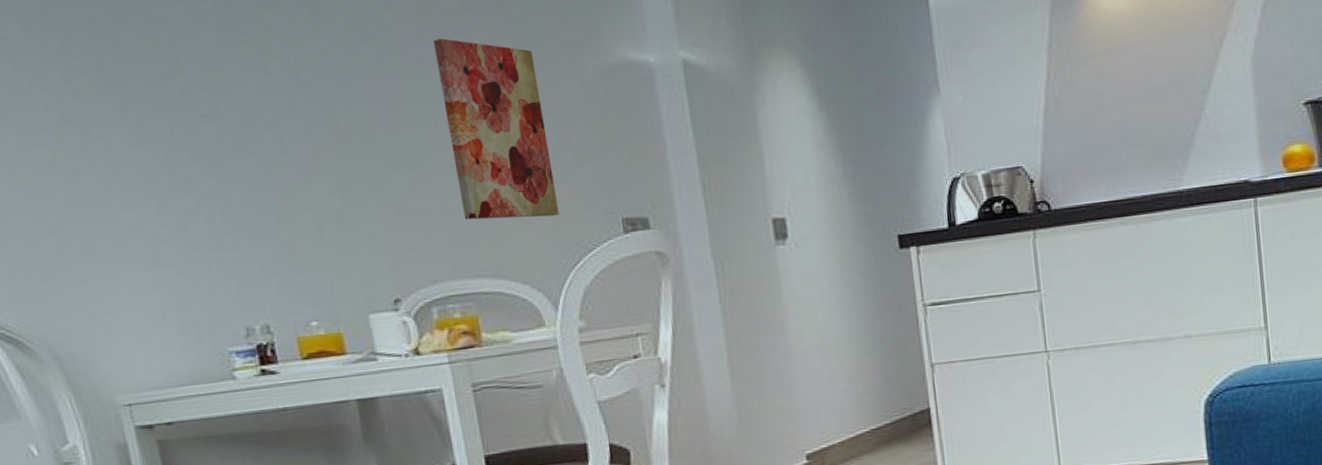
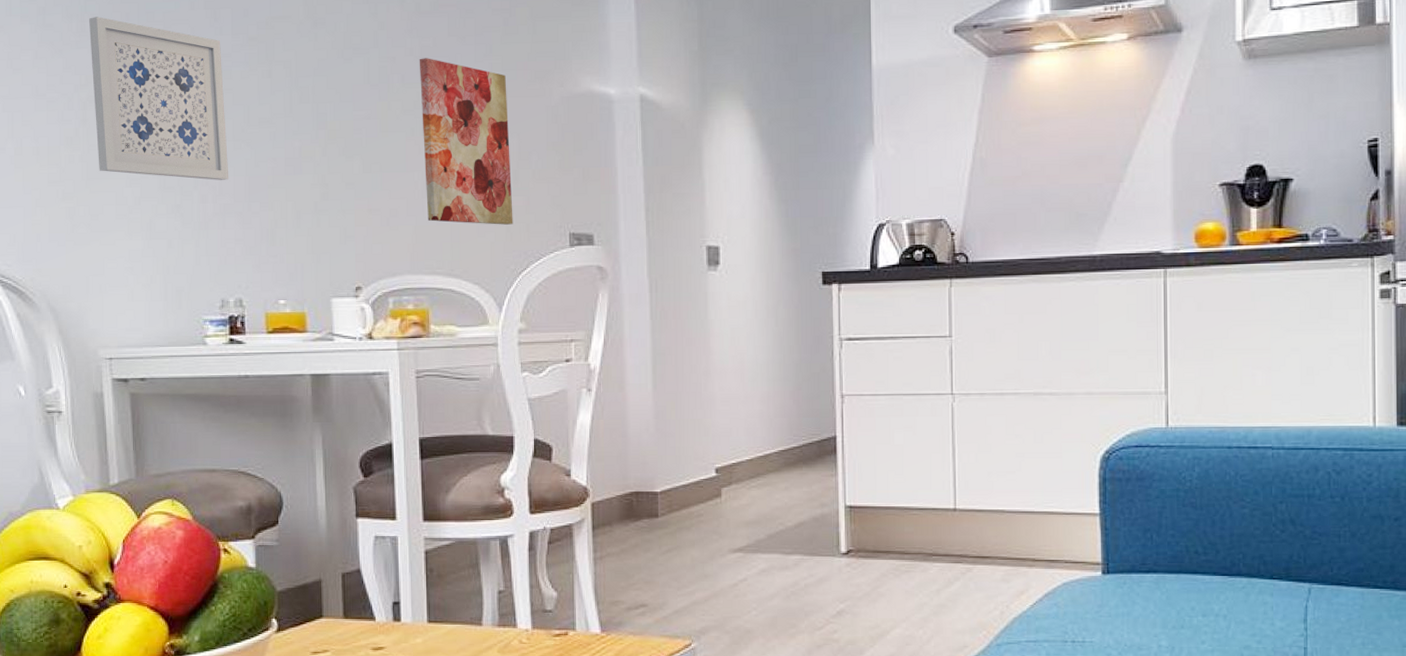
wall art: none [50,22,237,198] -> present [89,17,229,180]

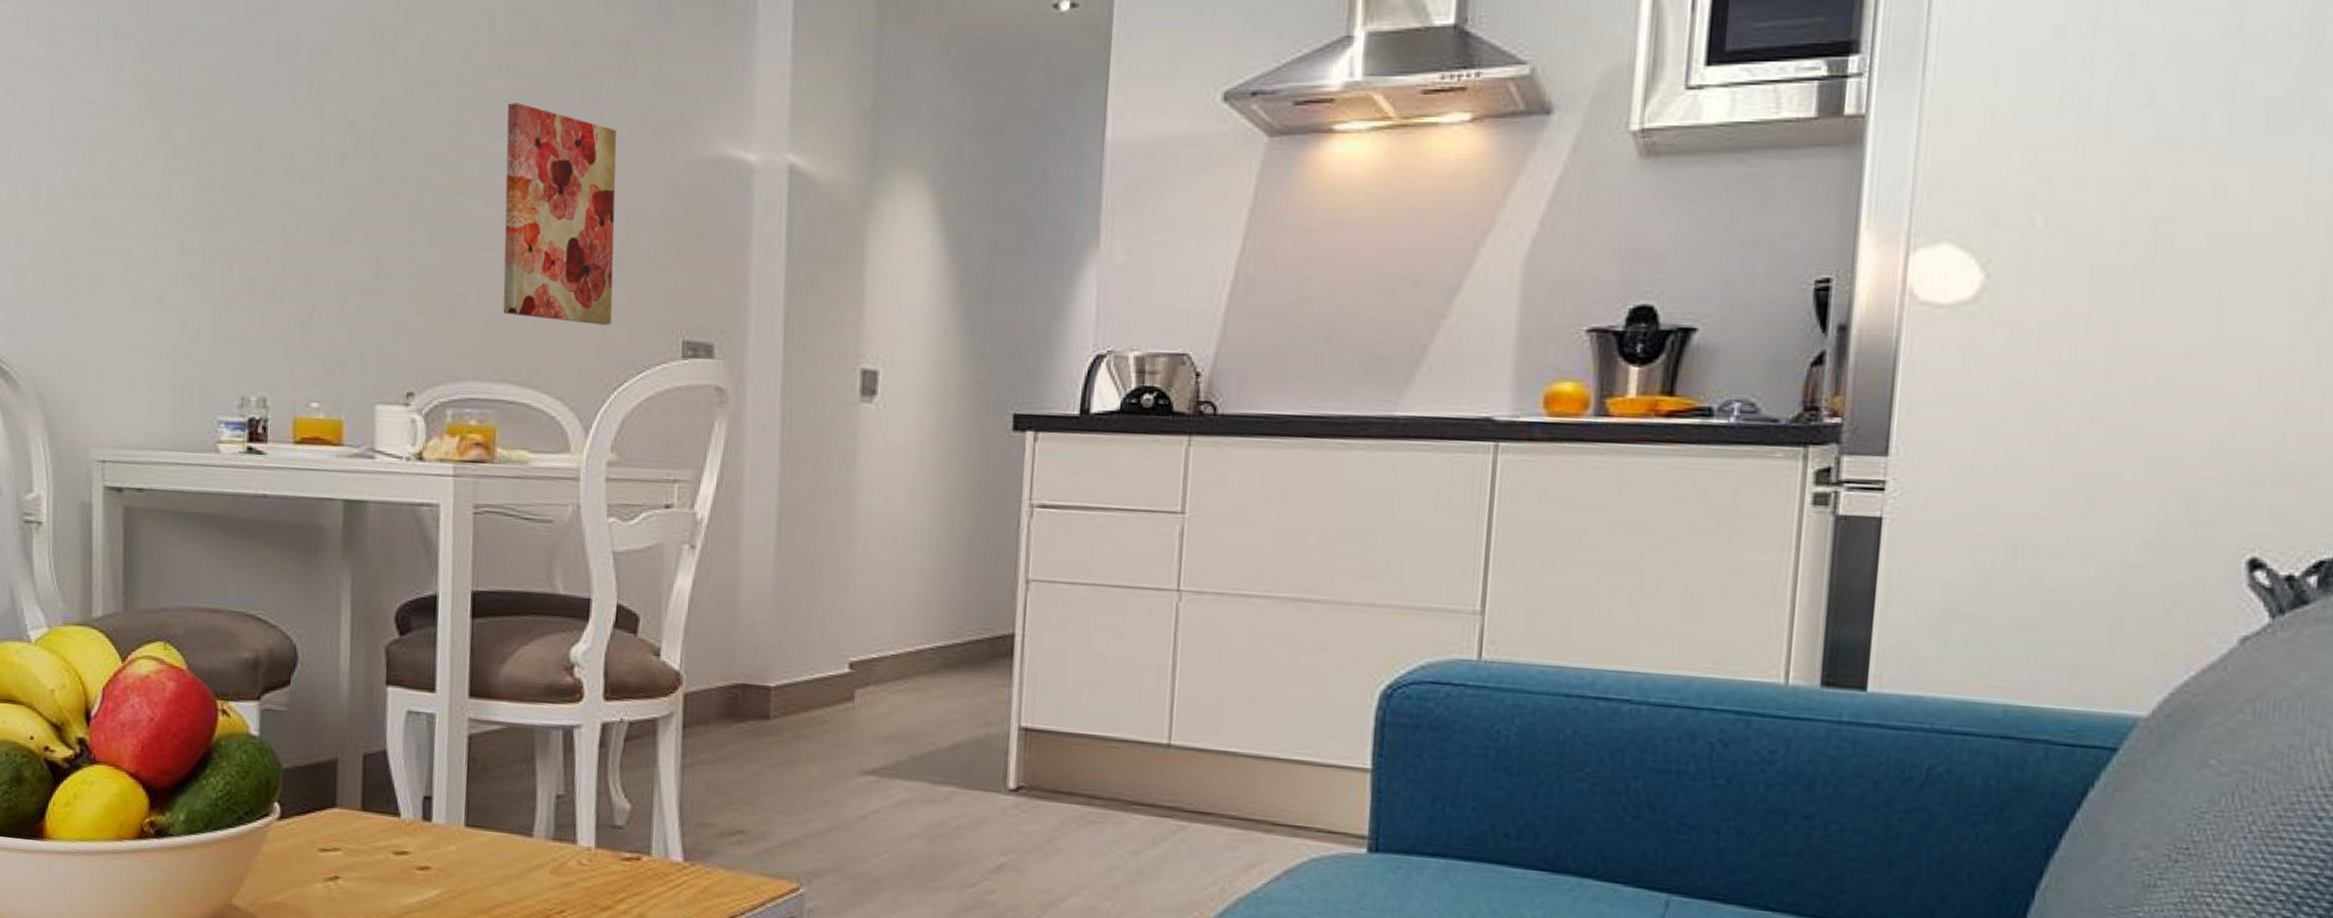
wall art: present [89,17,229,180] -> none [105,32,263,246]

